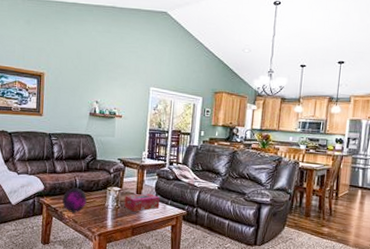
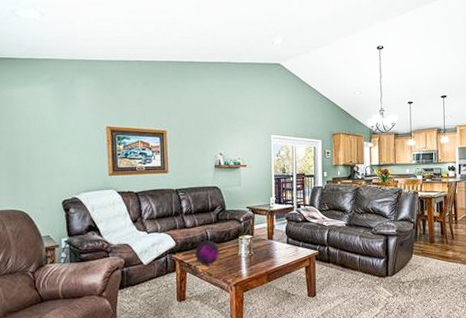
tissue box: present [124,193,160,212] -> none [257,238,292,258]

